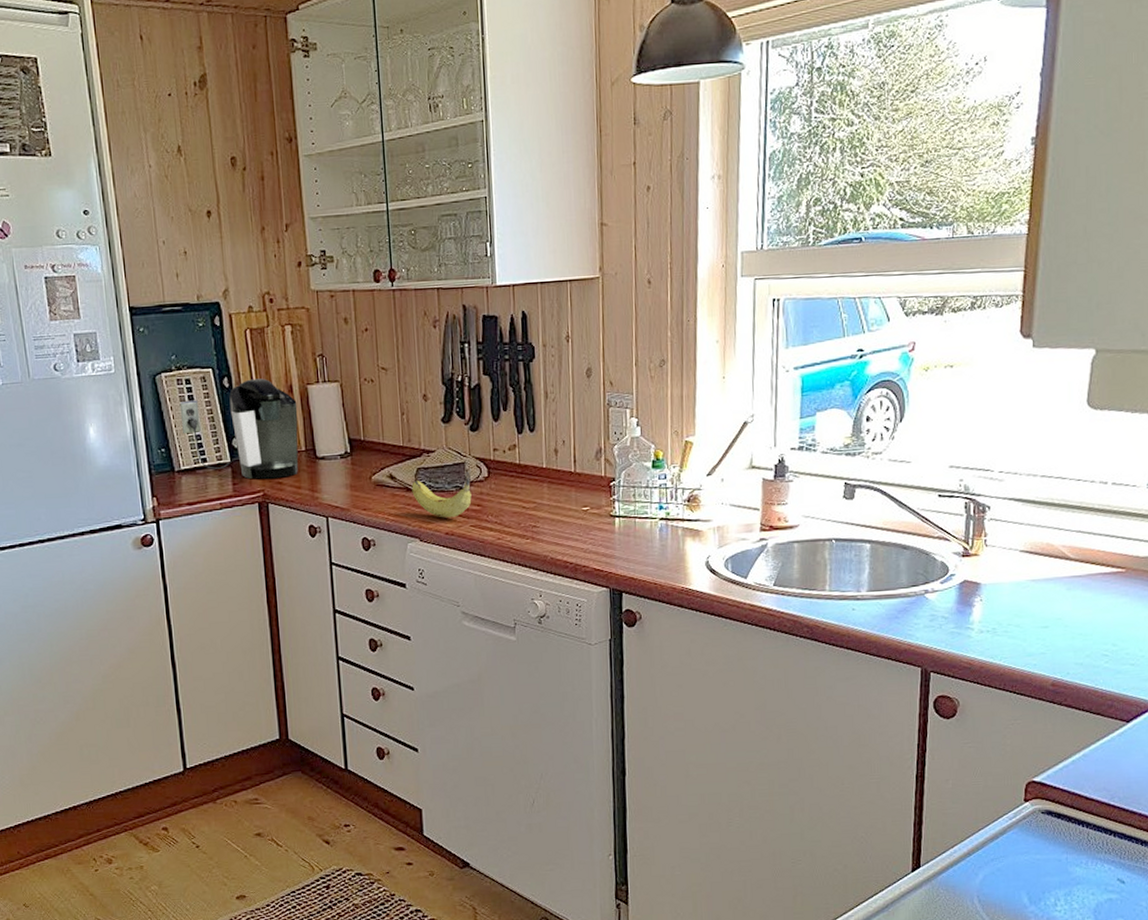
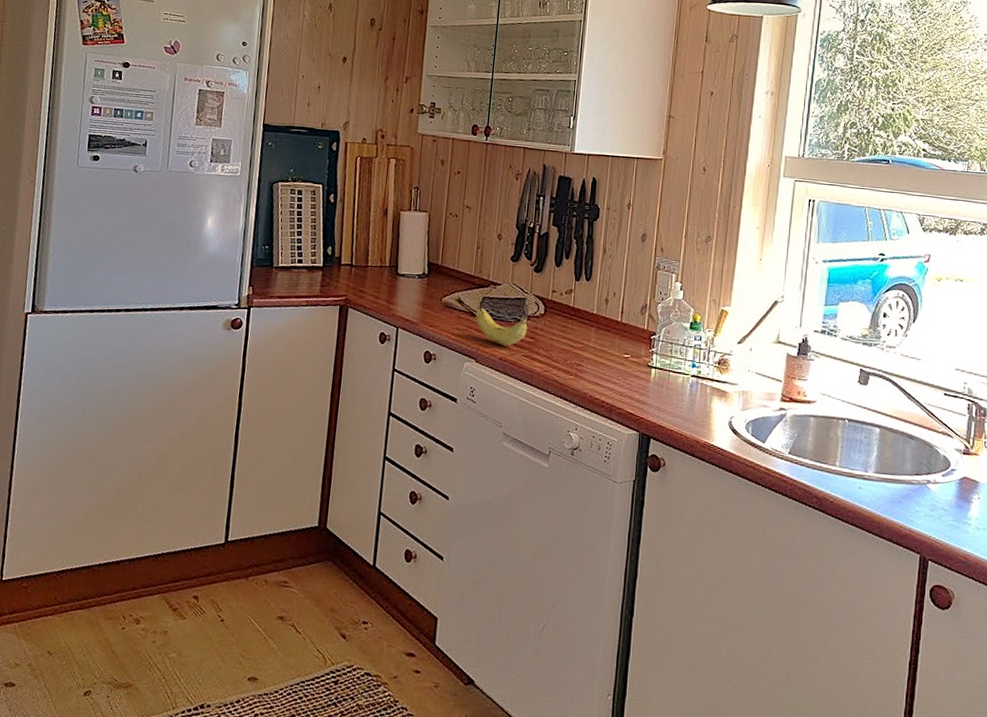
coffee maker: present [179,378,299,479] -> none [287,198,389,287]

